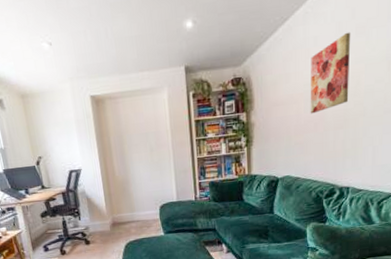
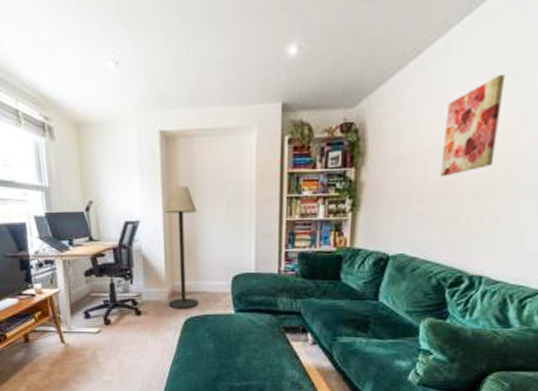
floor lamp: none [100,137,135,236] -> present [164,185,198,309]

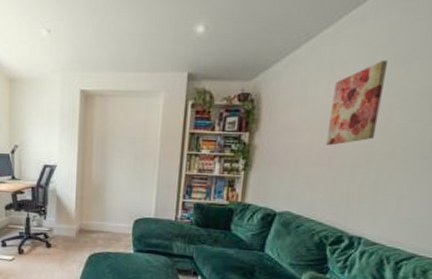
floor lamp: present [164,185,198,309] -> none [75,137,107,246]

